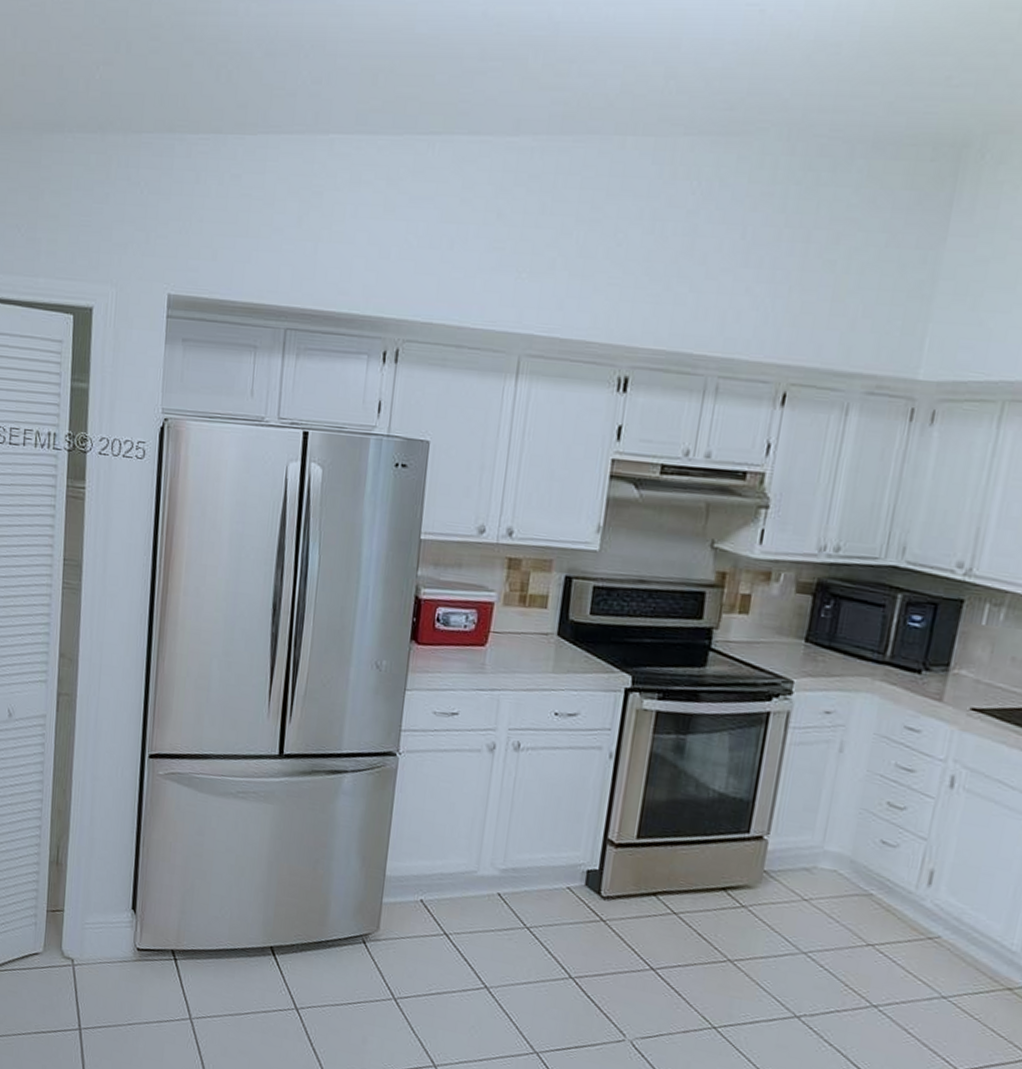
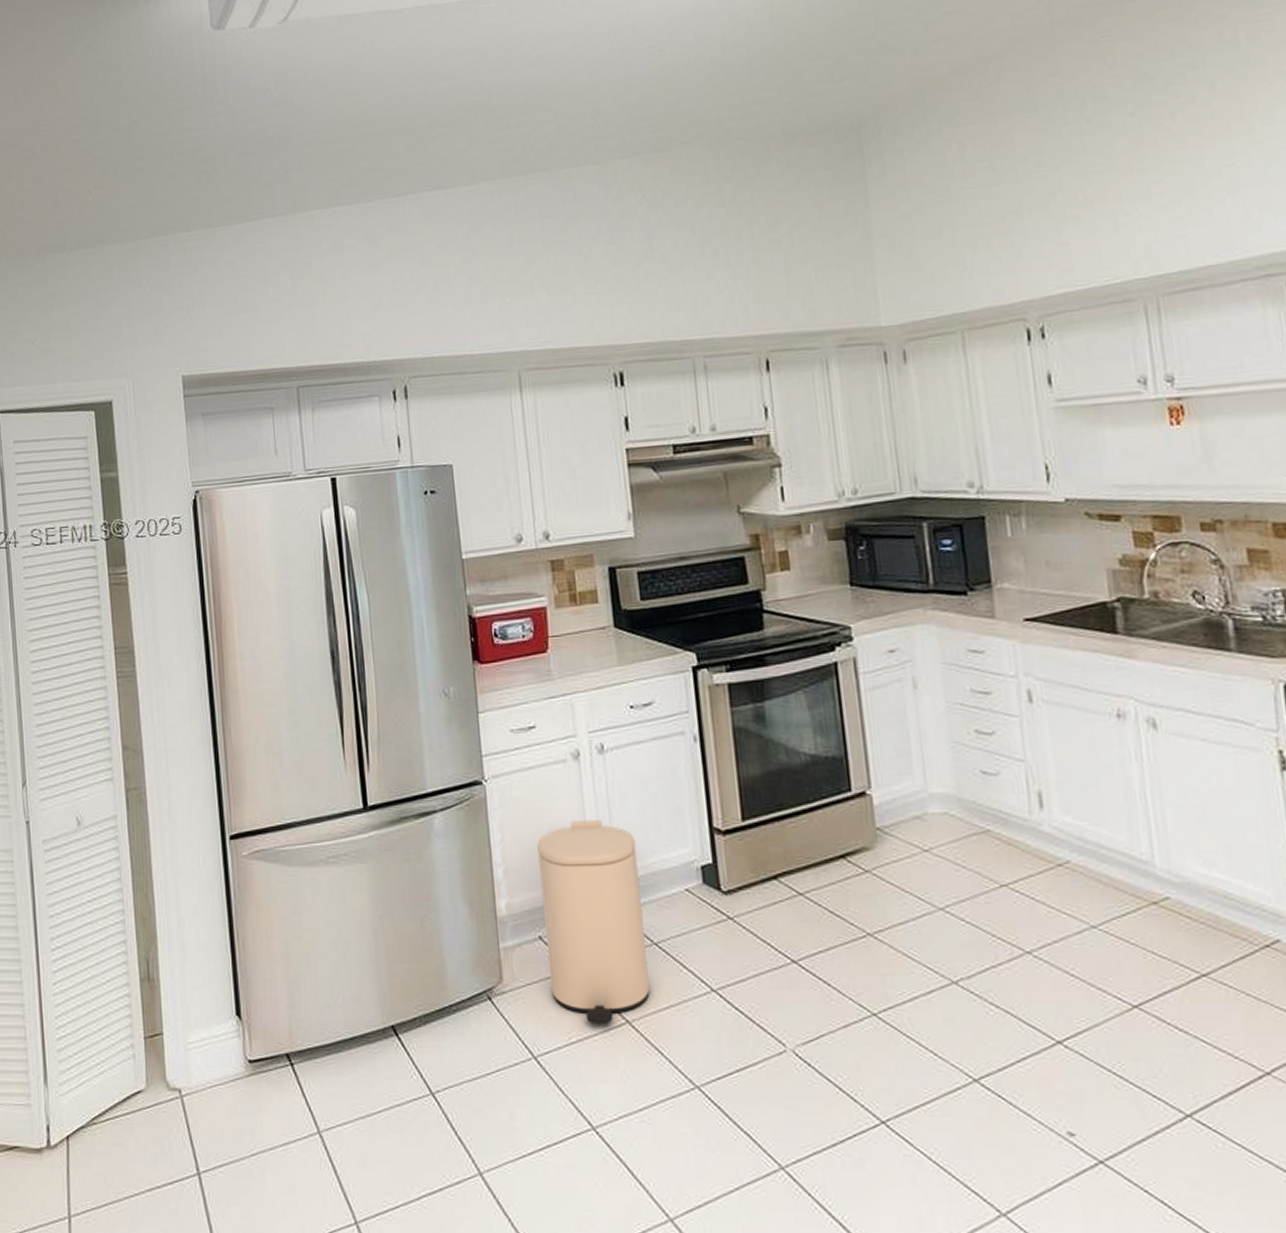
pedal bin: none [422,806,530,985] -> present [537,820,650,1023]

